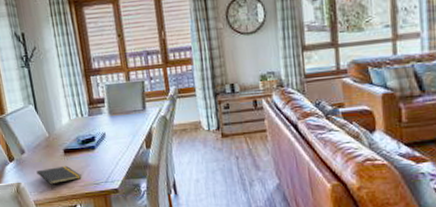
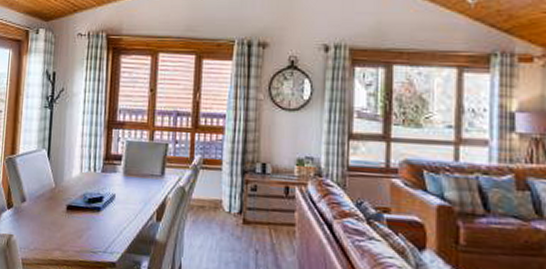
notepad: present [36,165,82,190] -> none [32,223,79,249]

